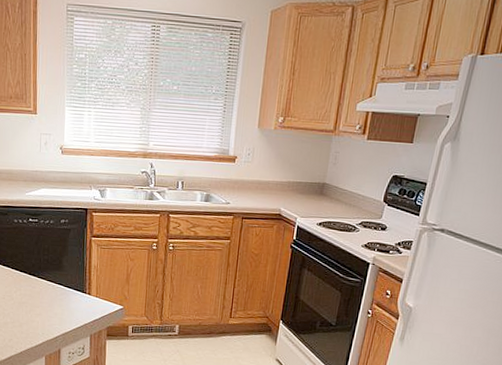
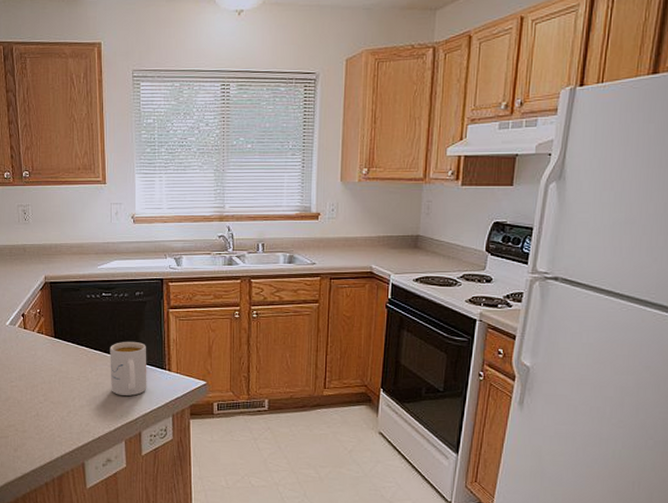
mug: none [34,265,69,316] -> present [110,341,147,396]

